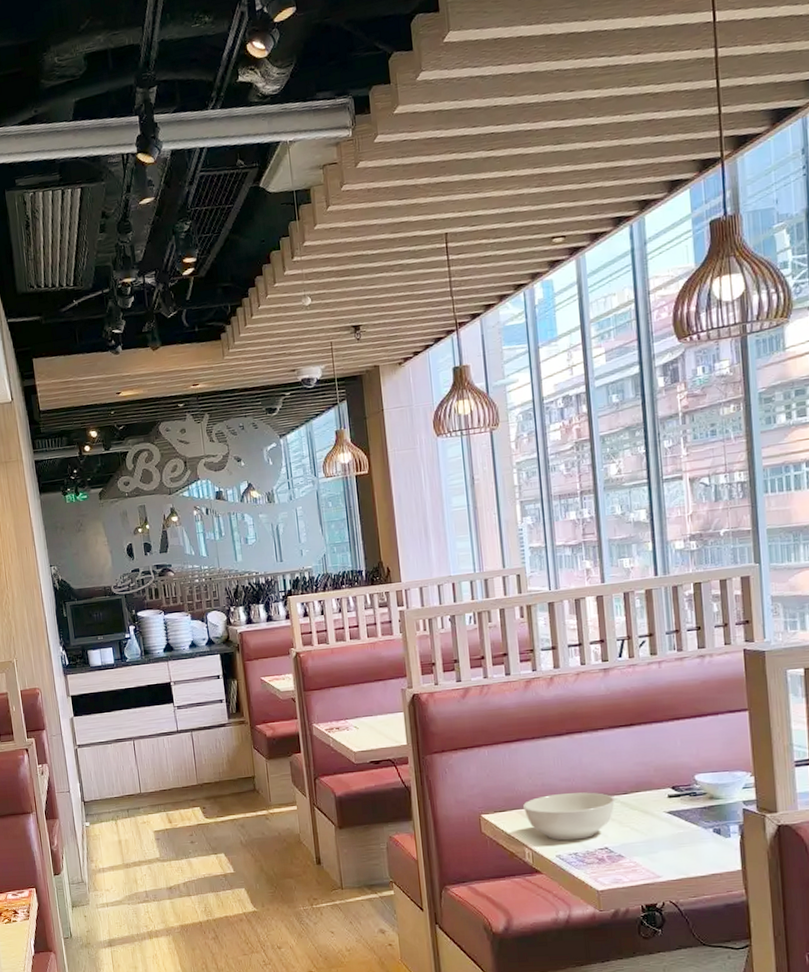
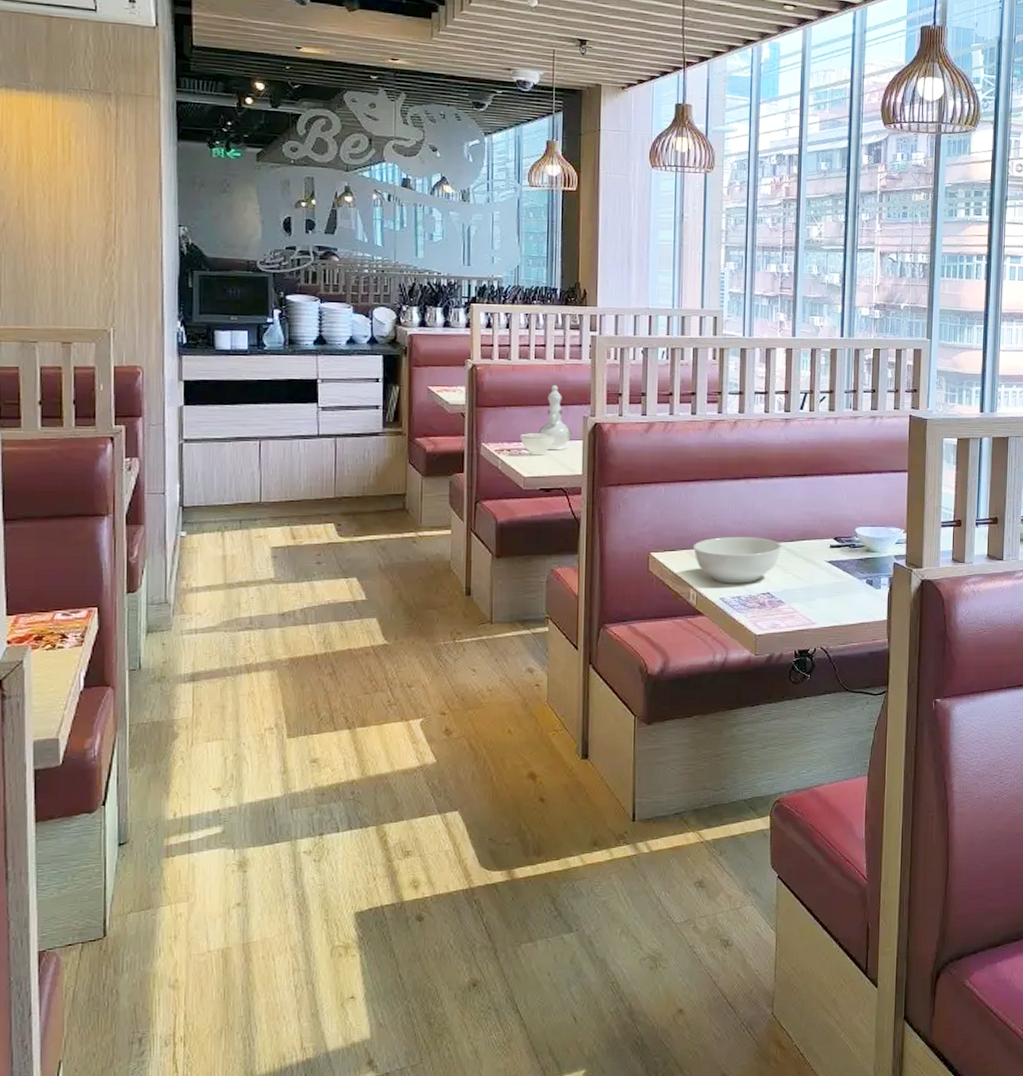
bowl: none [346,708,379,731] -> present [520,433,556,456]
ewer: none [362,661,393,725] -> present [538,384,572,451]

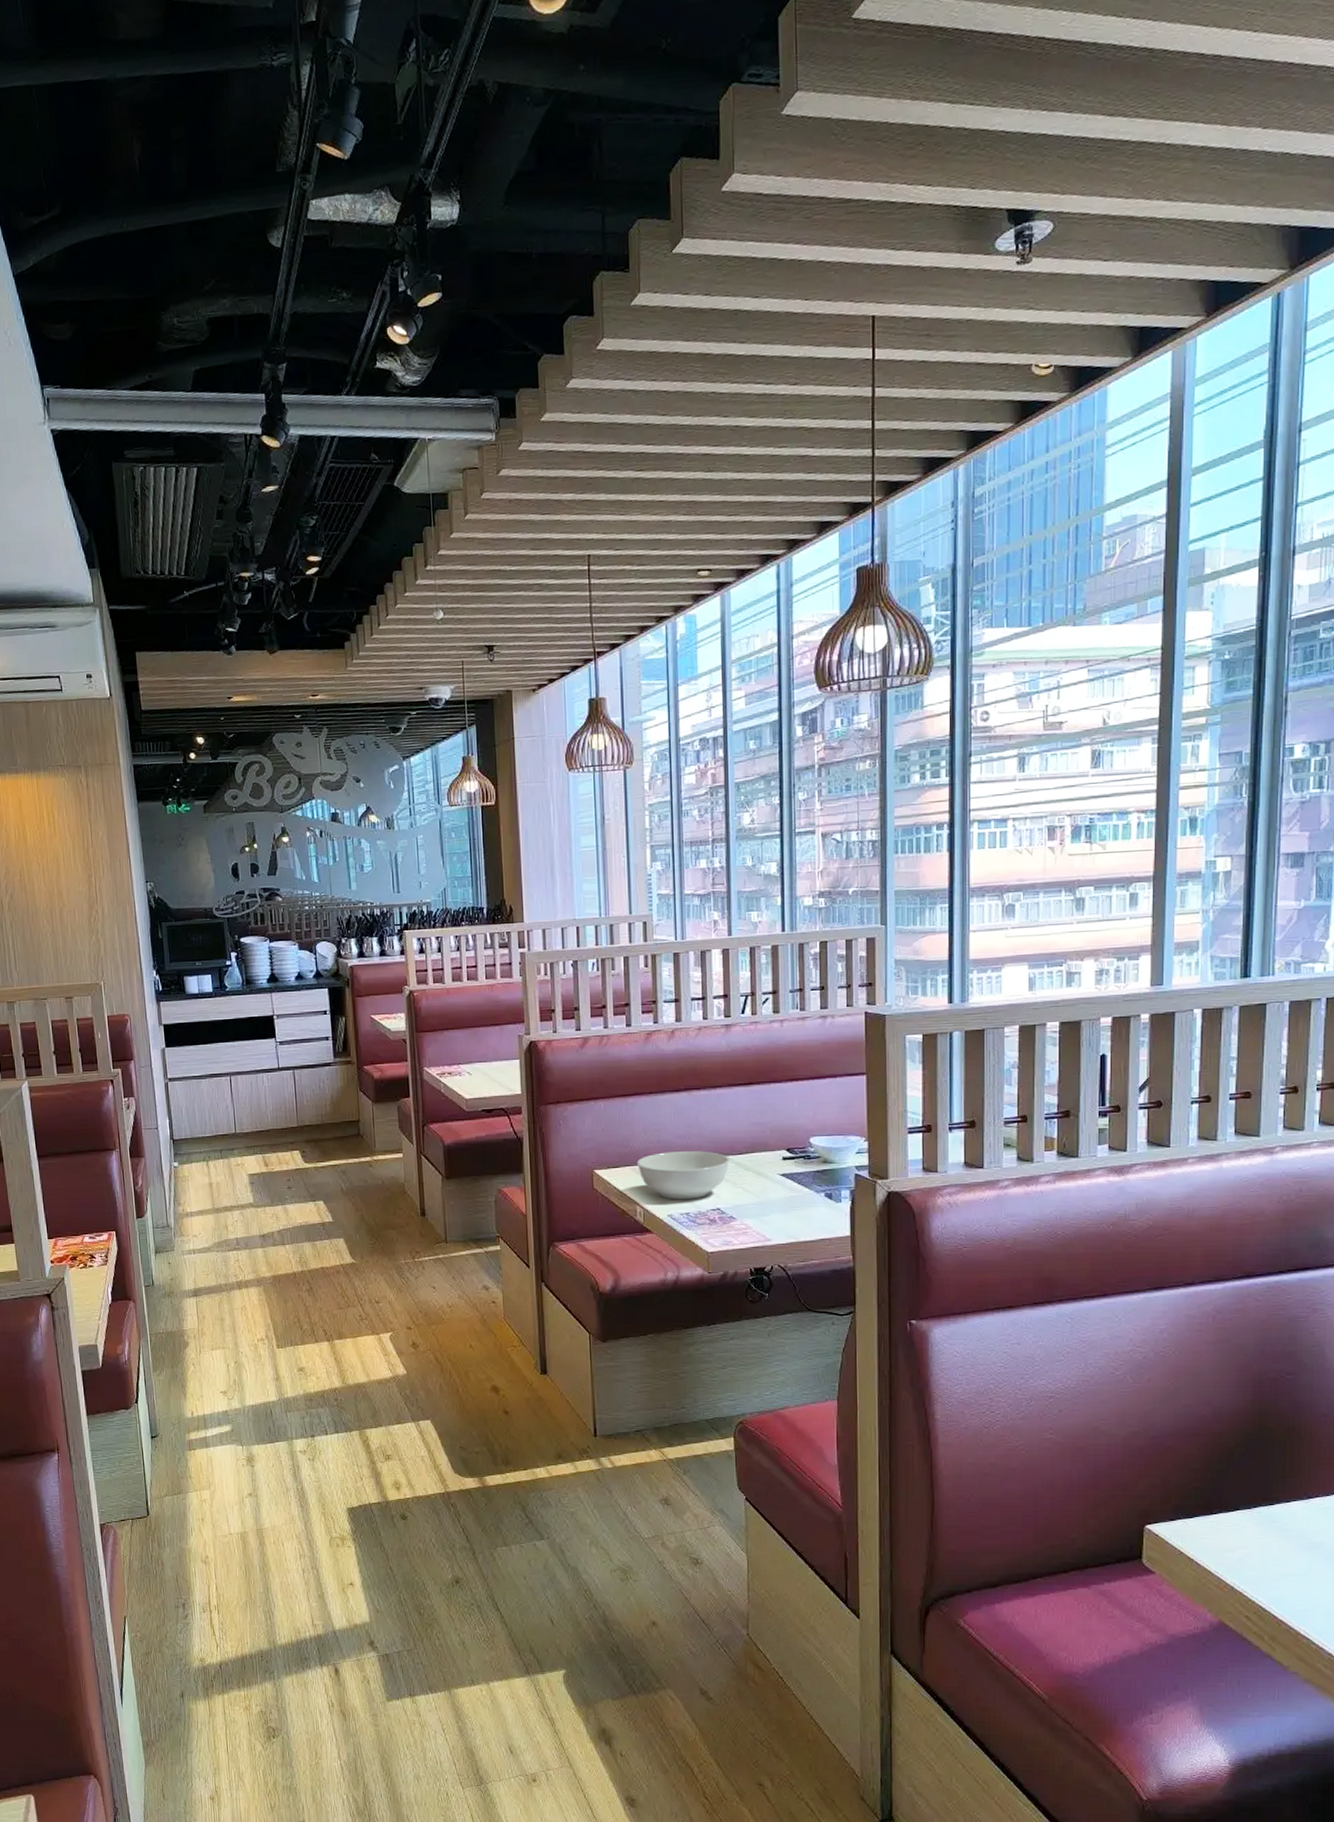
bowl: present [520,433,556,456] -> none [459,1054,493,1077]
ewer: present [538,384,572,451] -> none [476,1004,509,1071]

